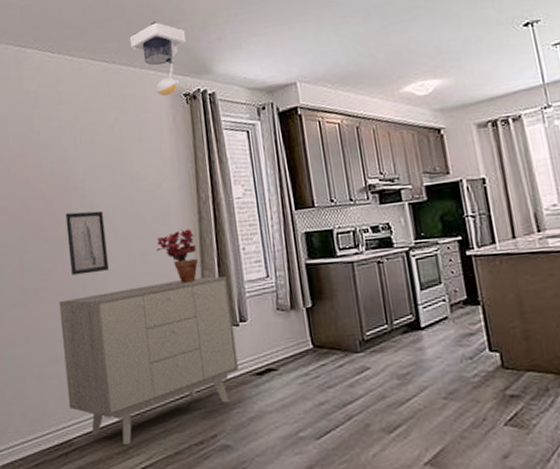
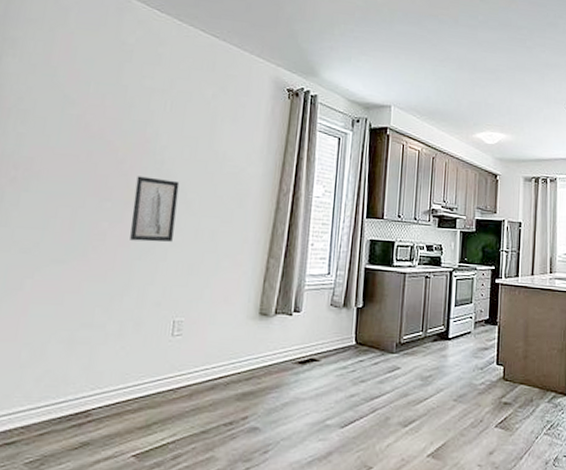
sideboard: present [59,276,239,446] -> none [94,262,291,421]
ceiling light: present [129,21,187,97] -> none [244,13,302,87]
potted plant: present [156,228,199,283] -> none [227,216,268,268]

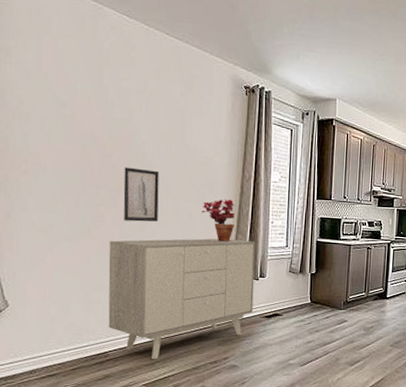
sideboard: none [94,262,291,421] -> present [108,238,256,360]
potted plant: none [227,216,268,268] -> present [201,199,236,242]

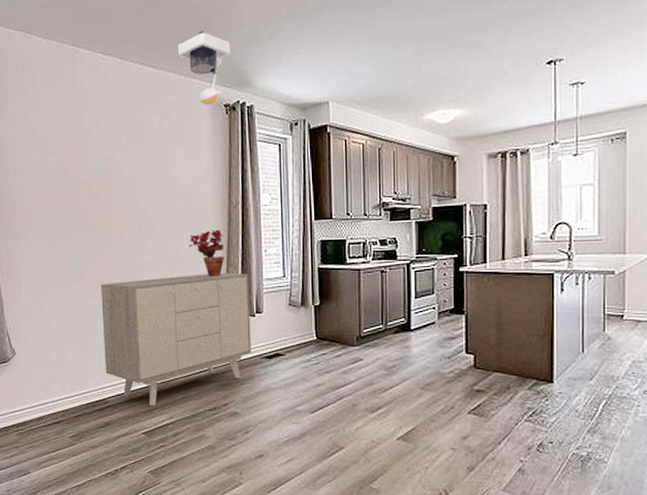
wall art: present [123,167,160,222] -> none [110,206,146,263]
ceiling light: none [204,14,255,85] -> present [177,31,231,106]

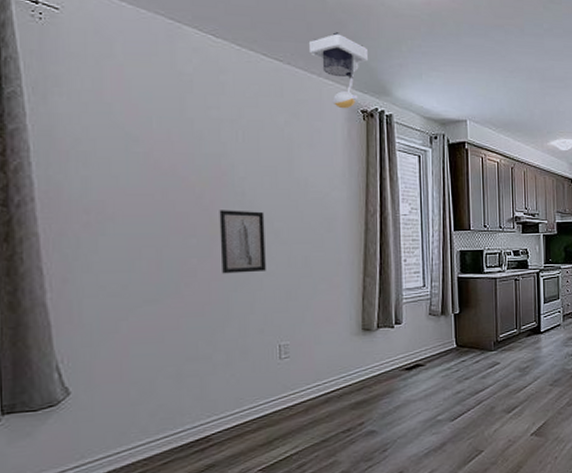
sideboard: present [101,272,251,407] -> none [205,283,390,438]
wall art: none [110,206,146,263] -> present [219,210,266,274]
potted plant: present [189,229,225,277] -> none [320,238,361,288]

